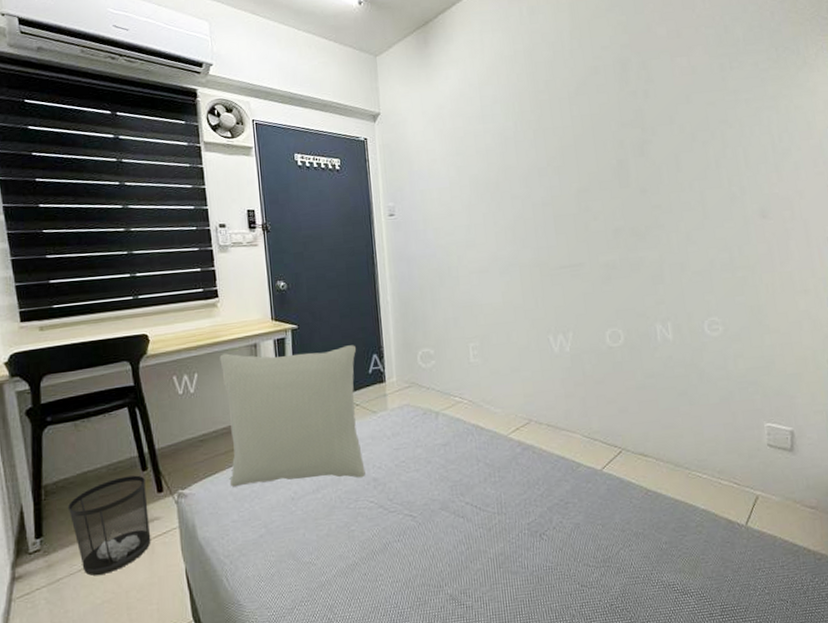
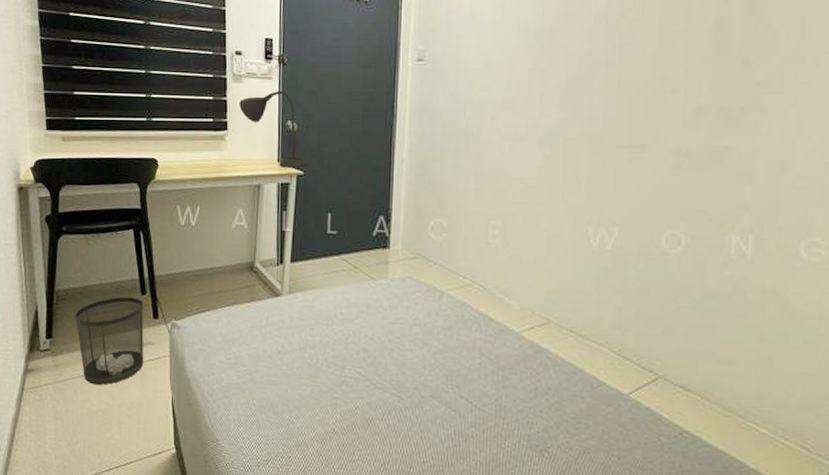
pillow: present [219,345,366,487] -> none [220,190,363,346]
desk lamp: none [228,255,301,324] -> present [239,91,308,168]

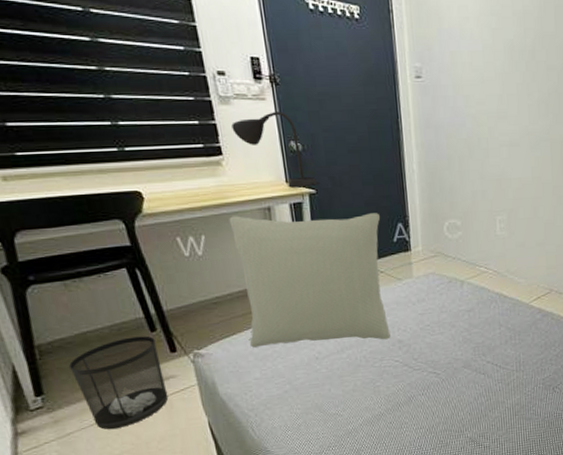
pillow: none [220,190,363,346] -> present [229,213,391,348]

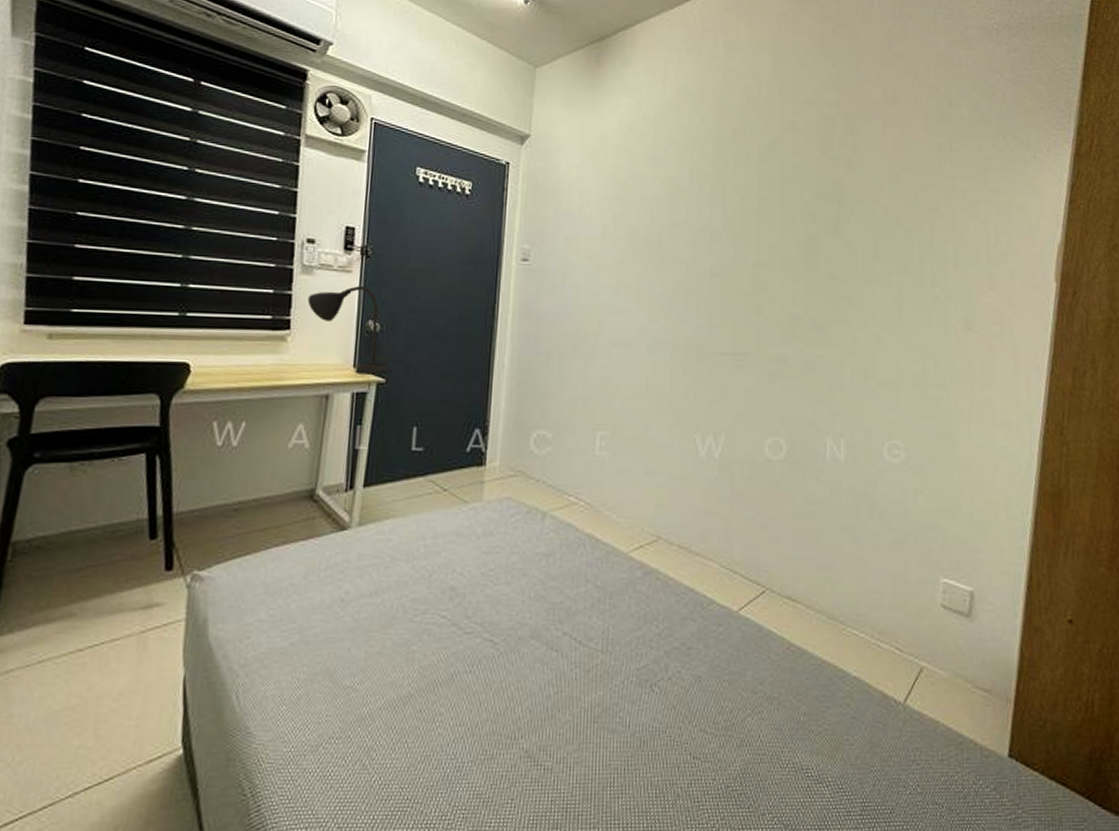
waste bin: present [68,336,169,429] -> none [39,543,152,670]
pillow: present [229,213,391,348] -> none [263,402,456,584]

